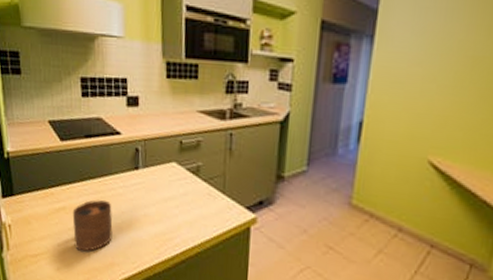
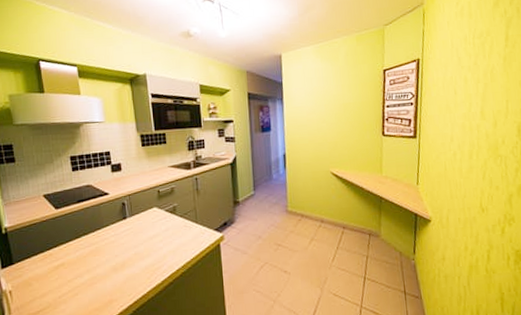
cup: present [72,200,113,252] -> none [71,250,109,297]

